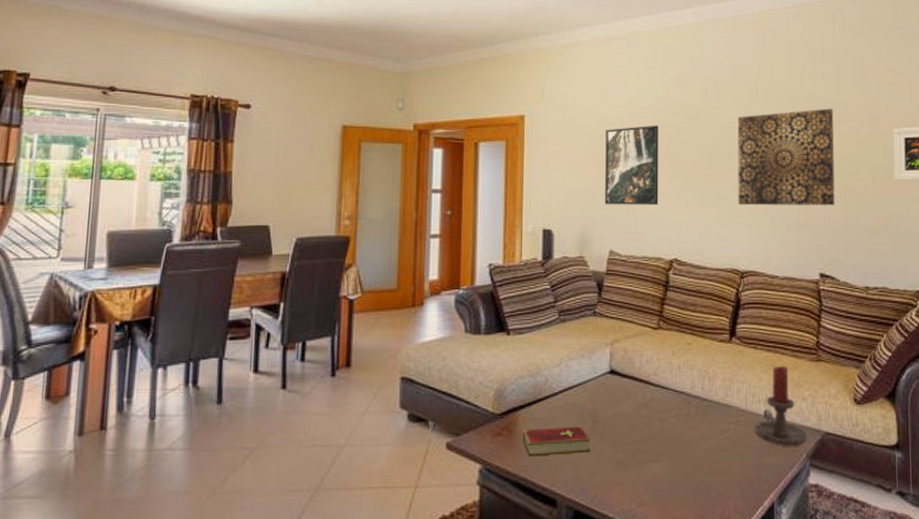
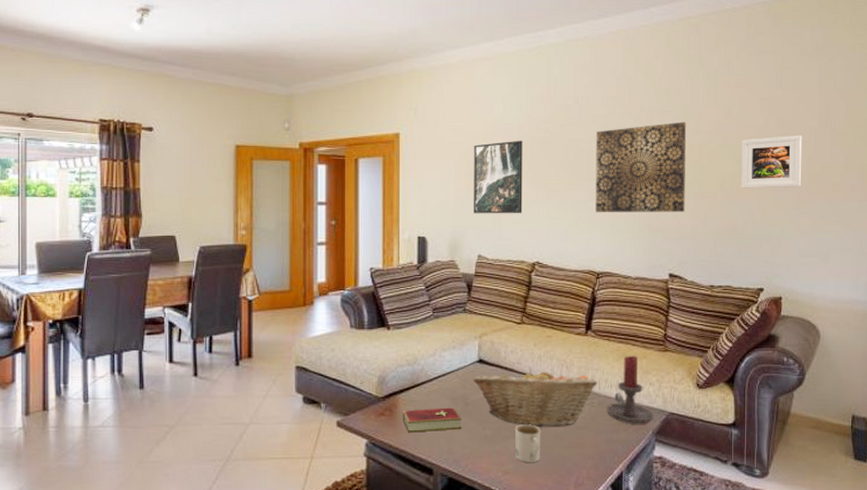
fruit basket: none [604,378,744,449] -> present [473,366,598,427]
mug: none [652,446,681,492] -> present [515,424,541,462]

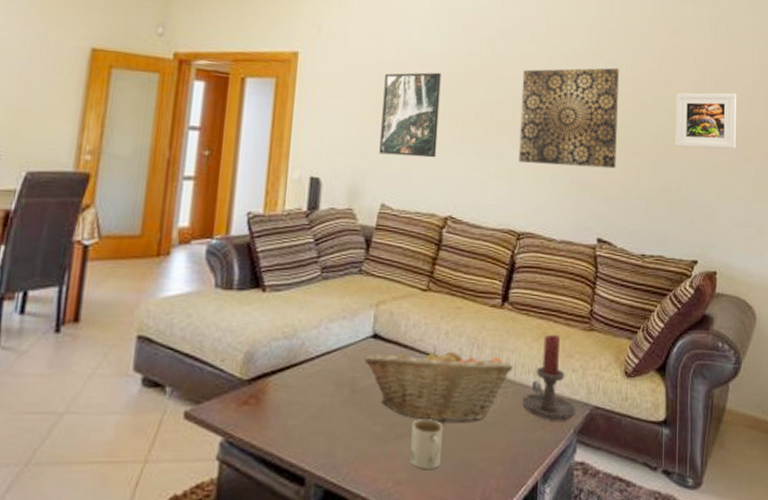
hardcover book: present [402,407,462,433] -> none [271,395,347,428]

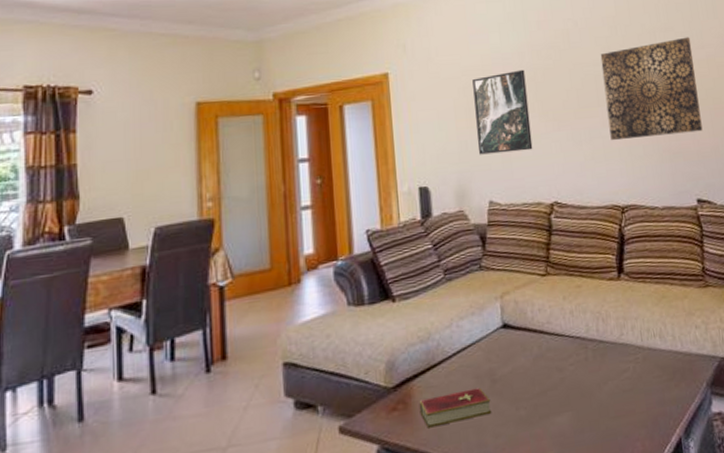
hardcover book: none [271,395,347,428] -> present [419,387,492,428]
fruit basket: present [364,344,513,422] -> none [498,324,639,398]
mug: present [410,419,444,469] -> none [554,395,586,444]
candle holder: present [522,334,577,421] -> none [653,296,706,378]

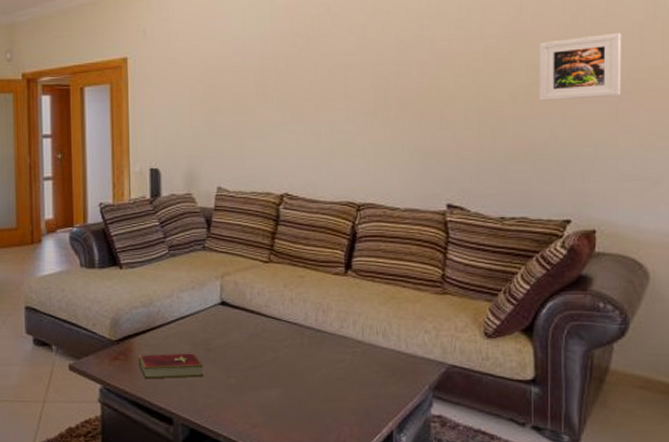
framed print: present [472,69,533,155] -> none [210,58,267,142]
wall art: present [600,37,703,141] -> none [353,25,467,137]

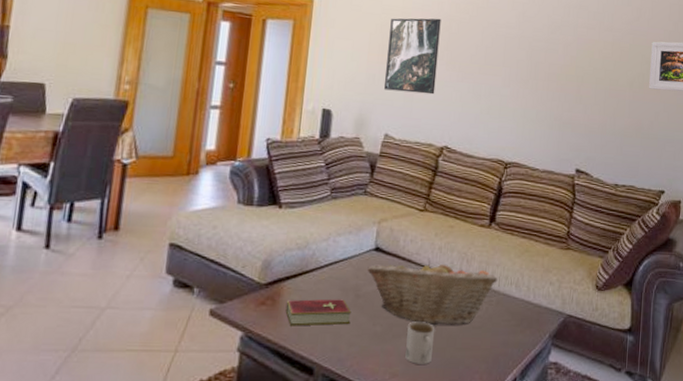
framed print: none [210,58,267,142] -> present [383,18,441,95]
fruit basket: none [215,310,361,377] -> present [367,258,498,325]
mug: none [264,374,295,416] -> present [405,321,435,364]

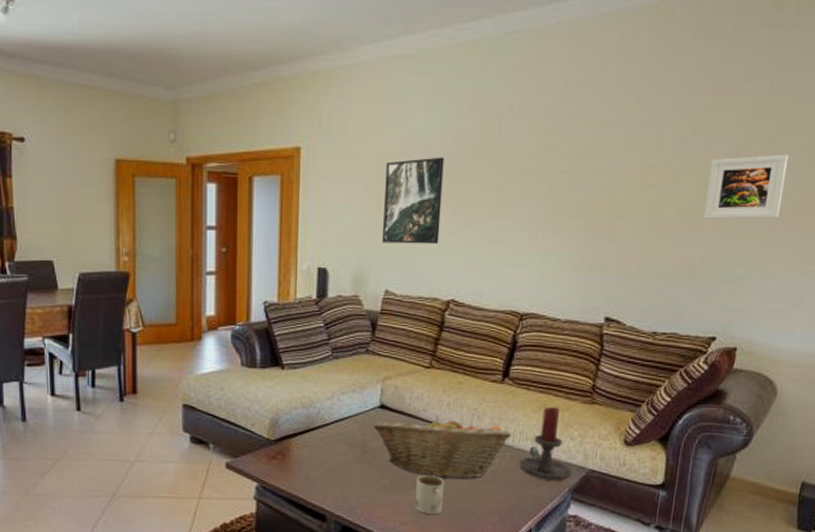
hardcover book: present [285,299,352,326] -> none [295,453,360,478]
candle holder: none [505,251,552,326] -> present [519,406,573,481]

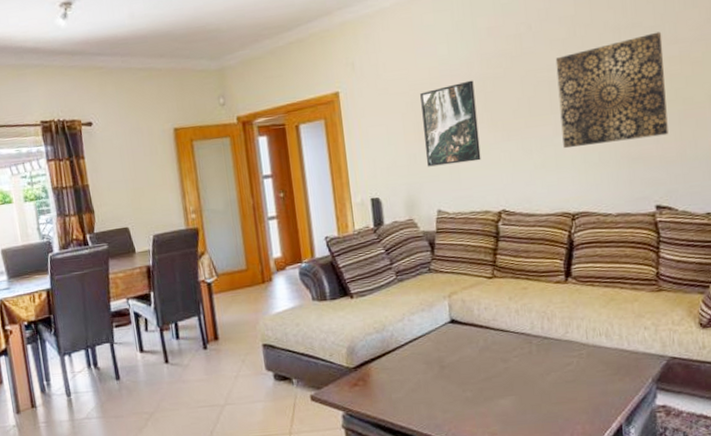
fruit basket: present [373,414,512,479] -> none [446,322,585,384]
mug: present [415,475,445,514] -> none [498,382,528,422]
candle holder: present [519,406,573,481] -> none [597,299,653,373]
wall art: none [524,136,645,247] -> present [555,31,669,149]

